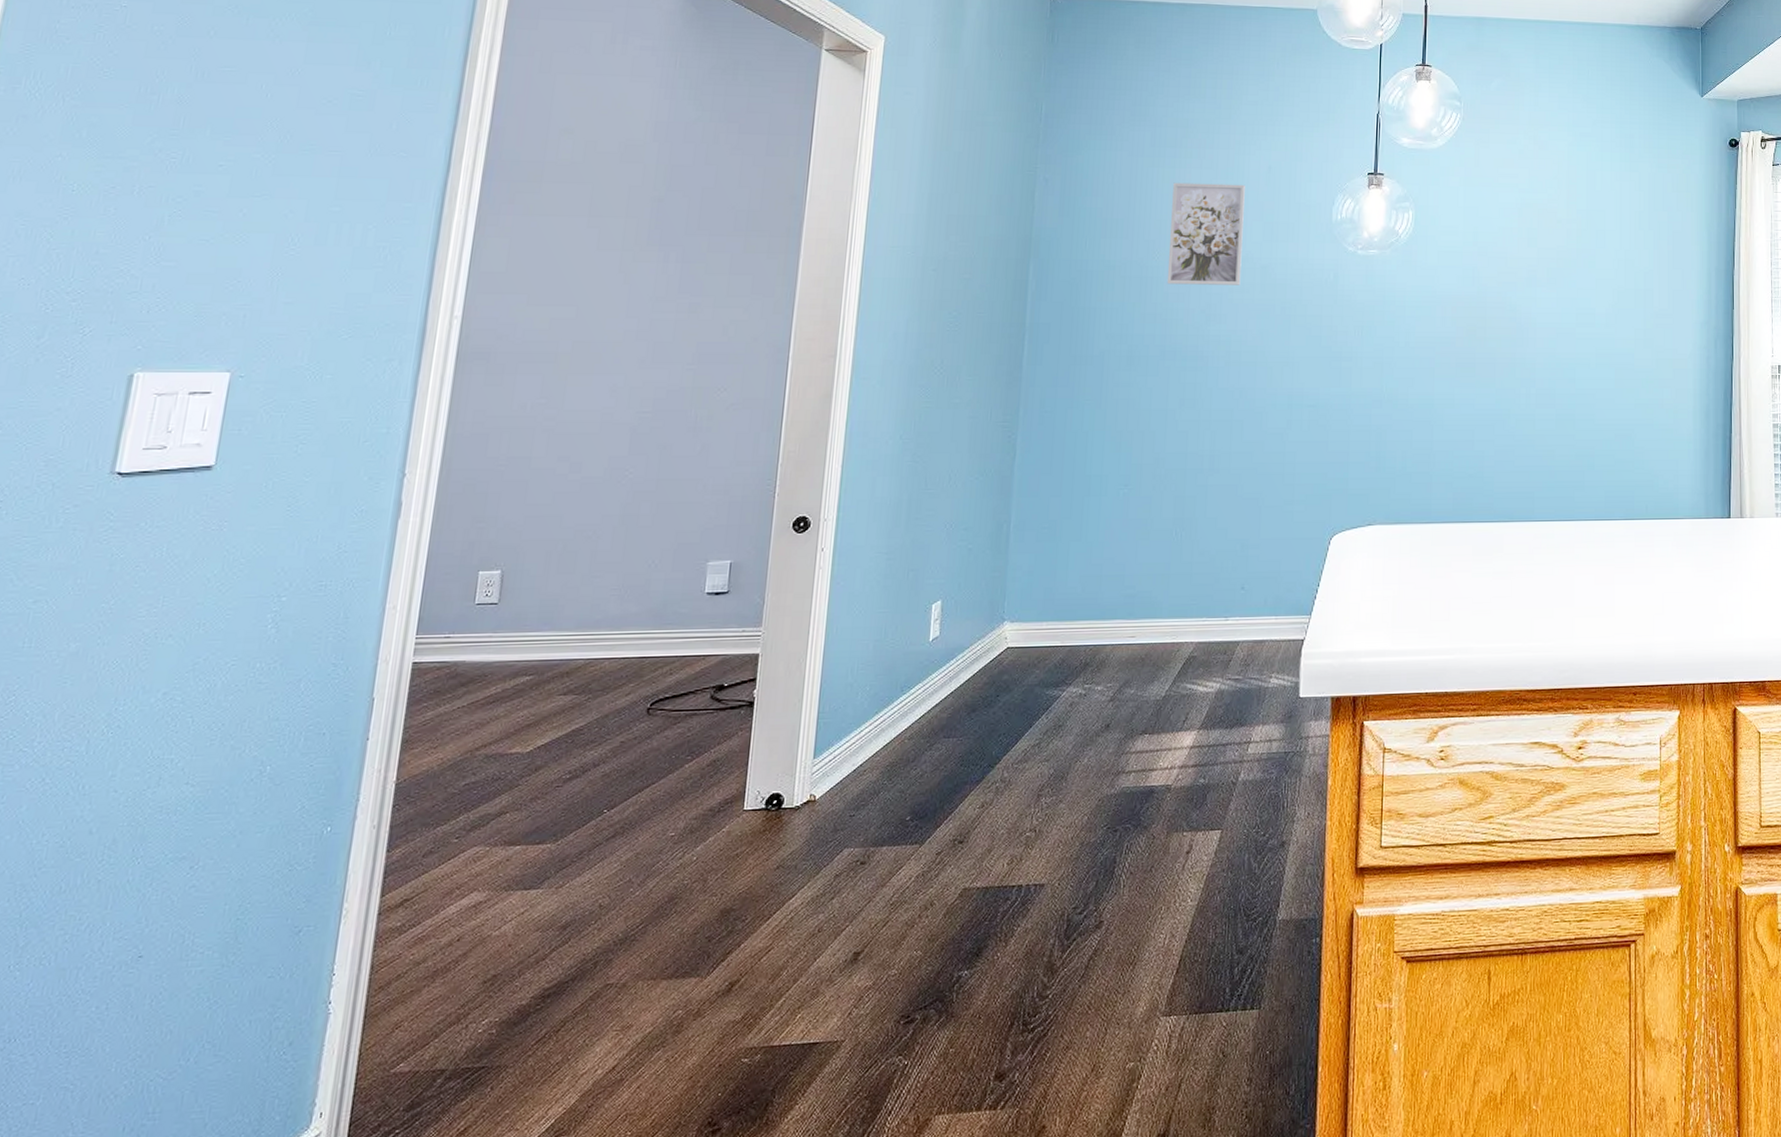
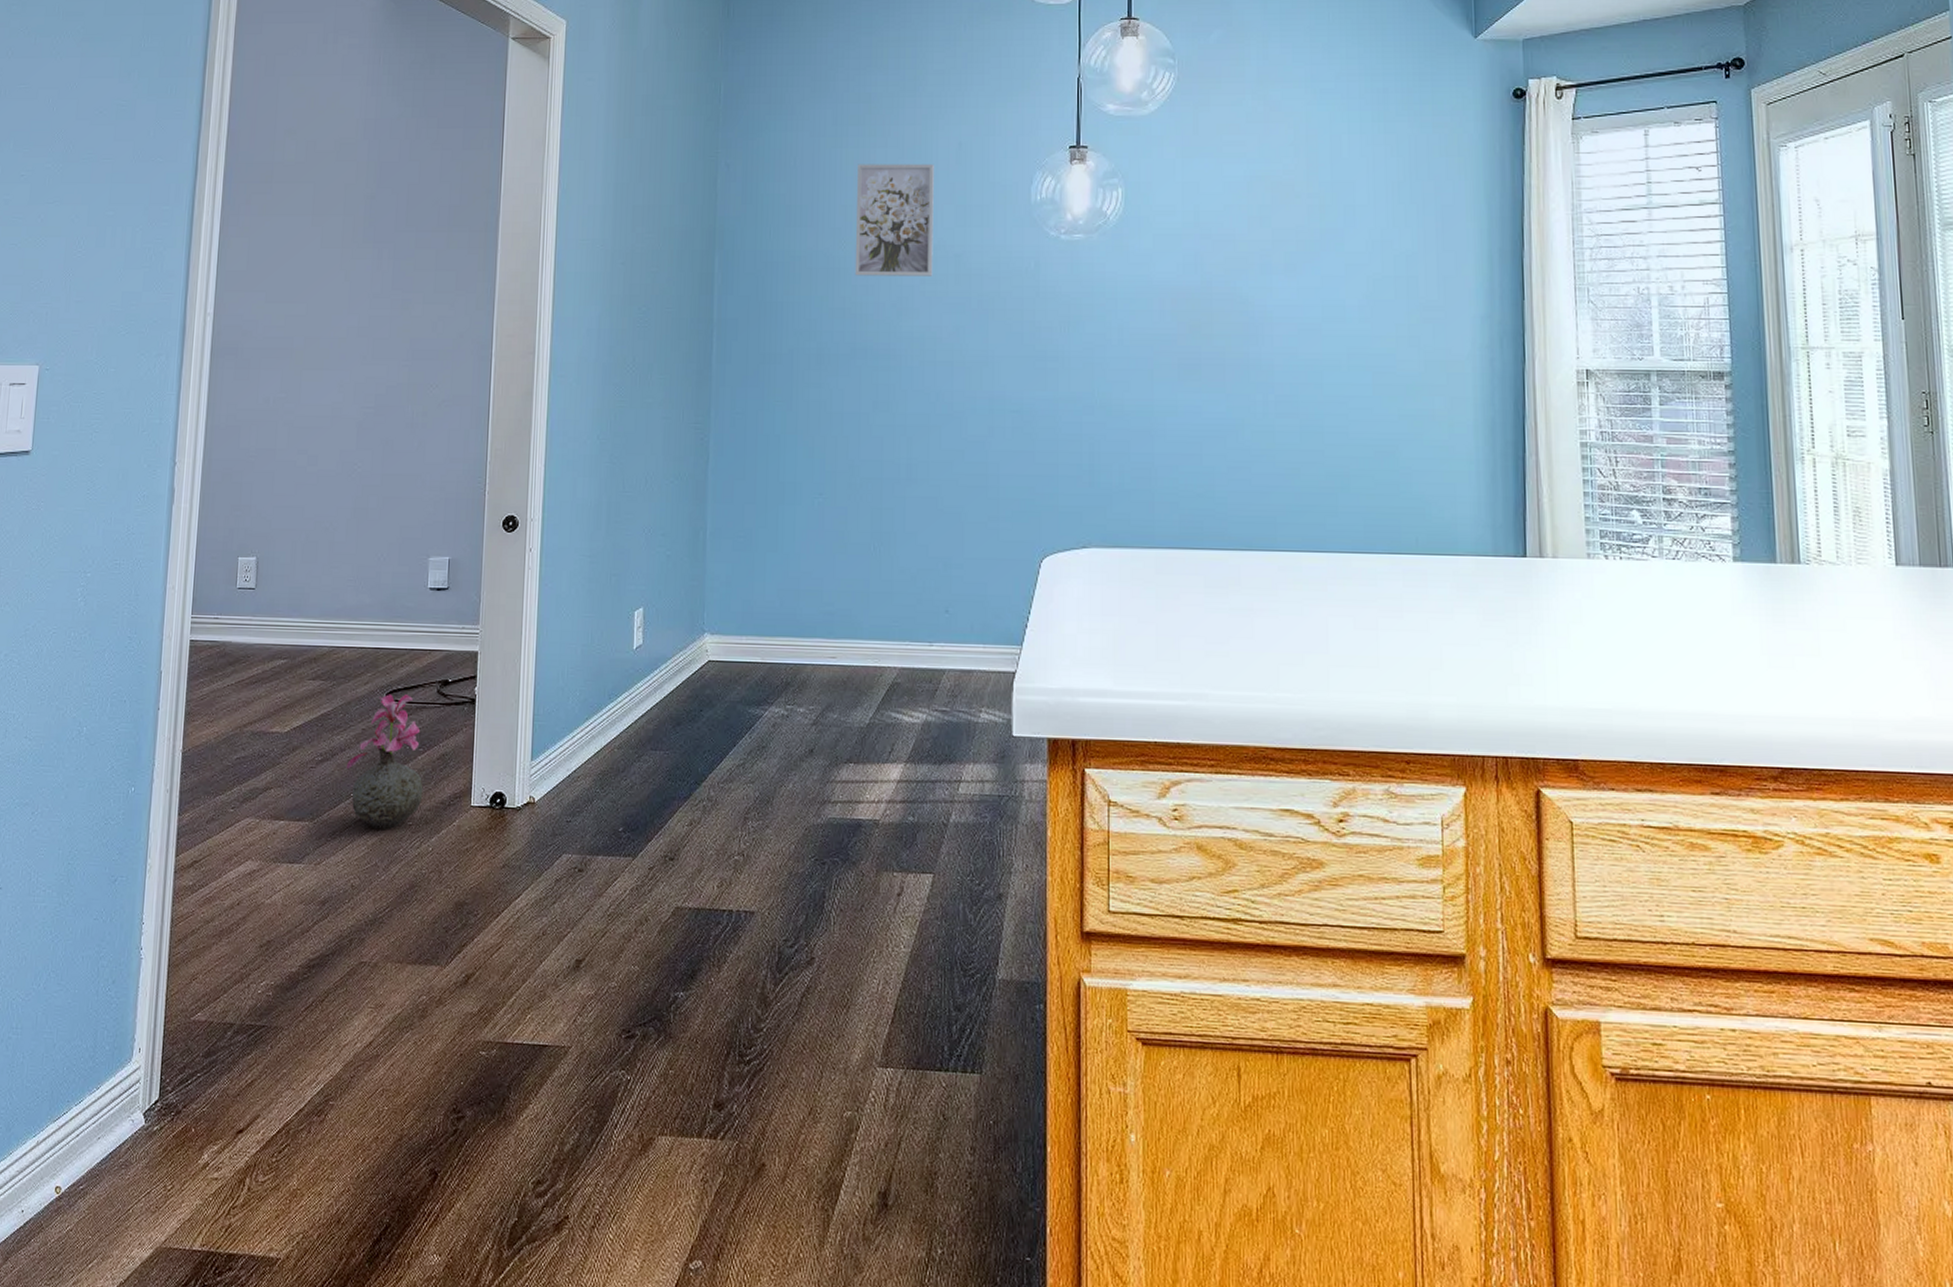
vase: none [599,702,690,844] -> present [346,694,423,829]

